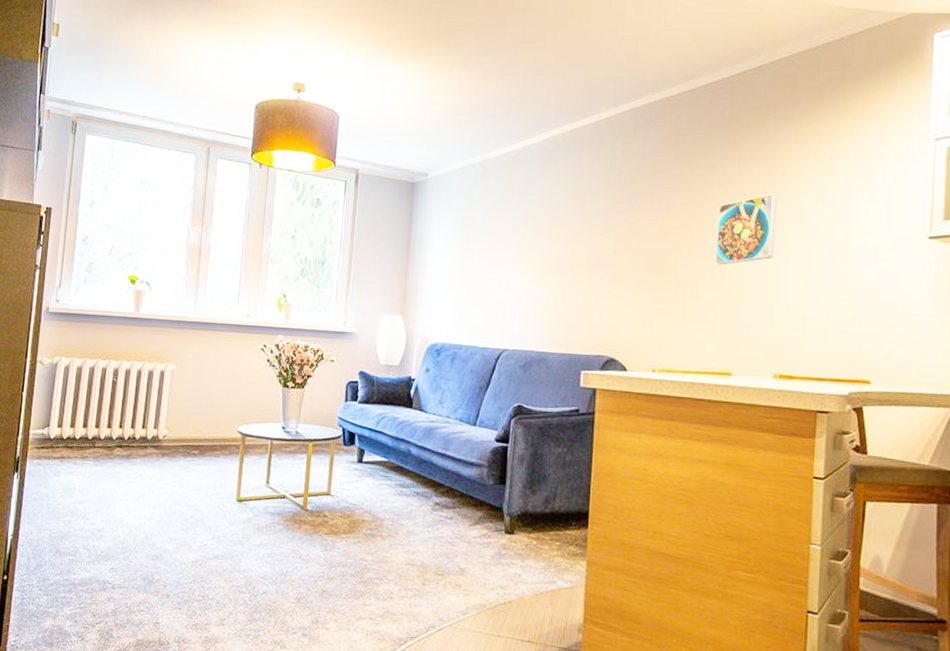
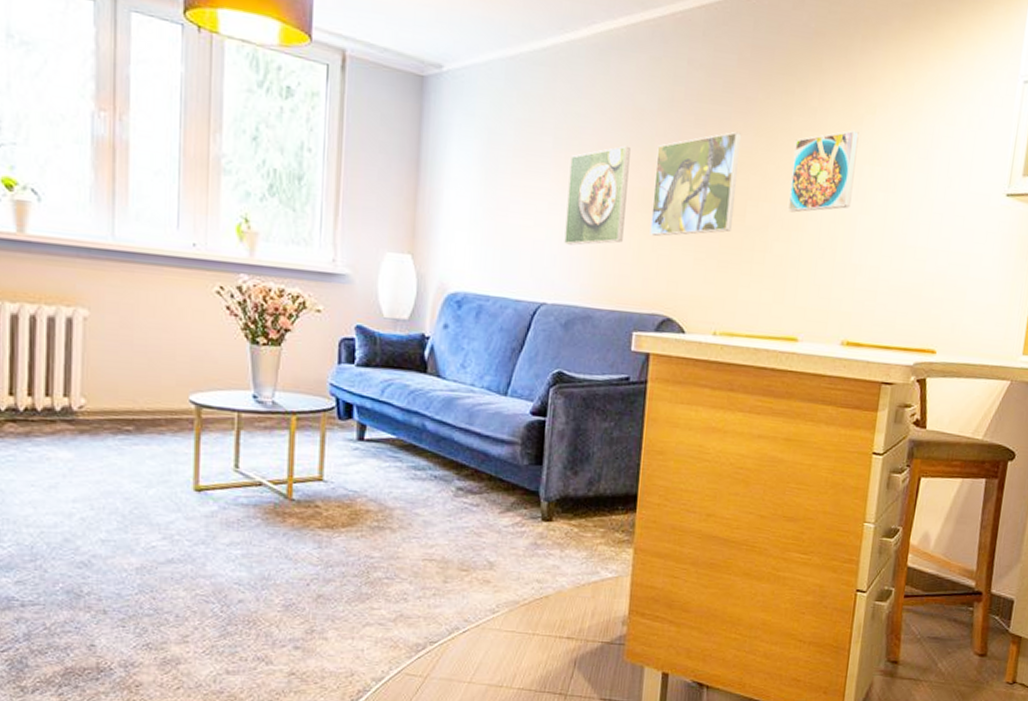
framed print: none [522,221,576,302] -> present [564,145,631,246]
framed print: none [593,203,669,291] -> present [650,131,741,236]

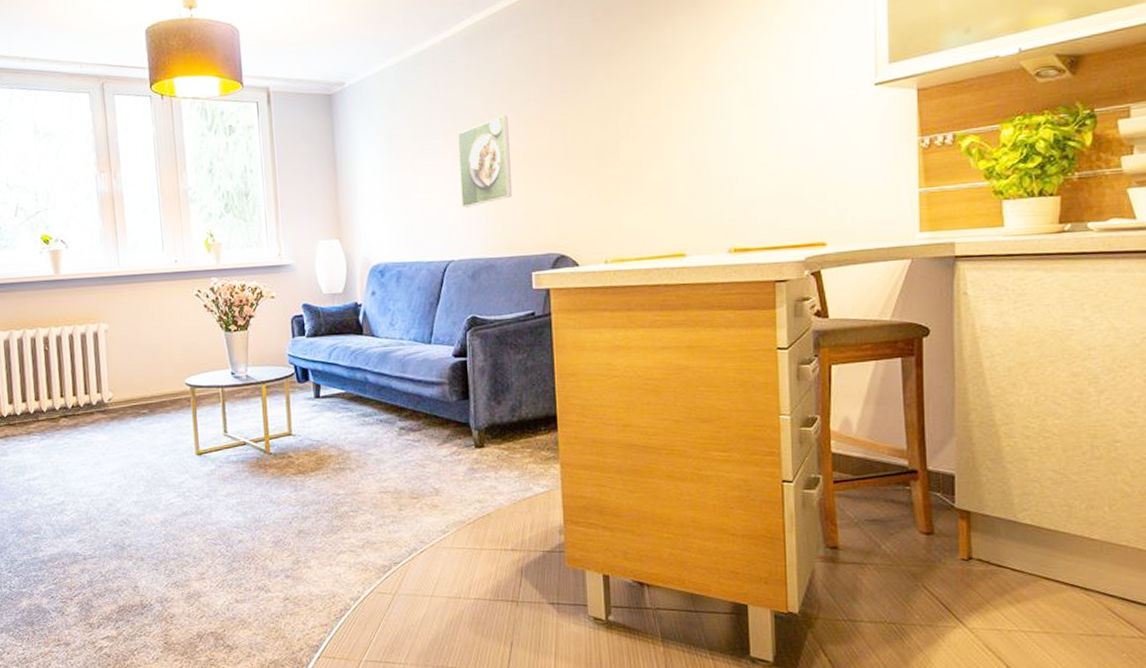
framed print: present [650,131,741,236] -> none [531,82,608,186]
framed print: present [787,130,859,213] -> none [656,57,717,142]

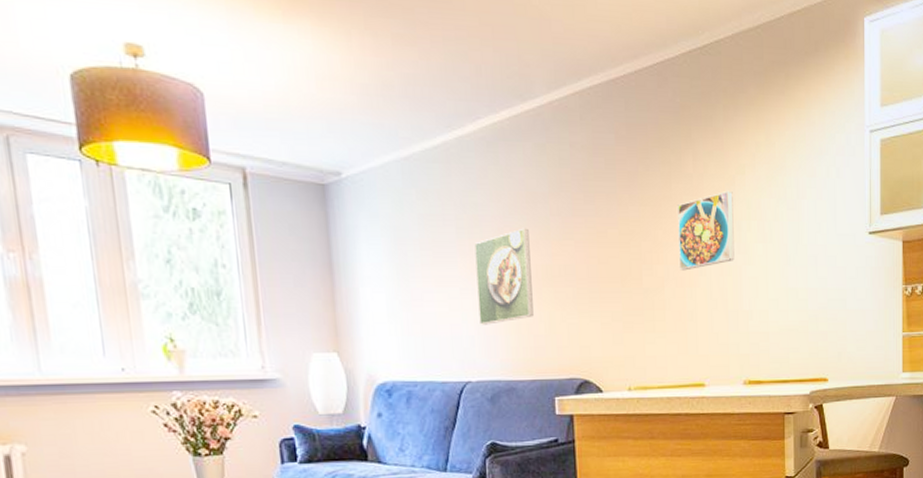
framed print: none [656,57,717,142] -> present [678,190,735,271]

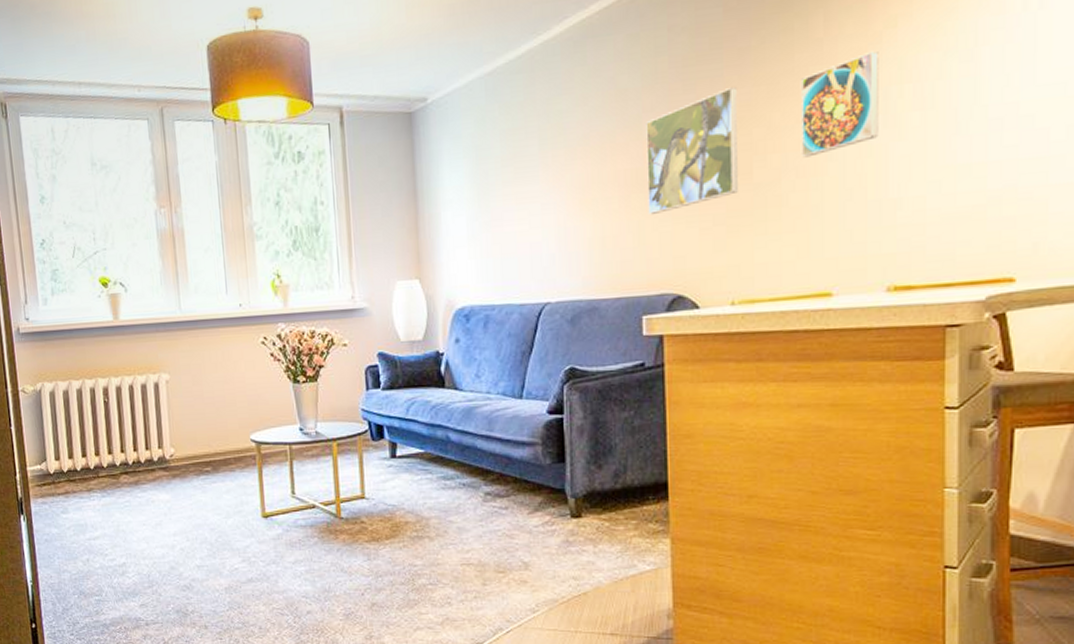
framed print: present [474,228,534,325] -> none [558,130,621,241]
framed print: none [553,203,631,307] -> present [646,86,738,214]

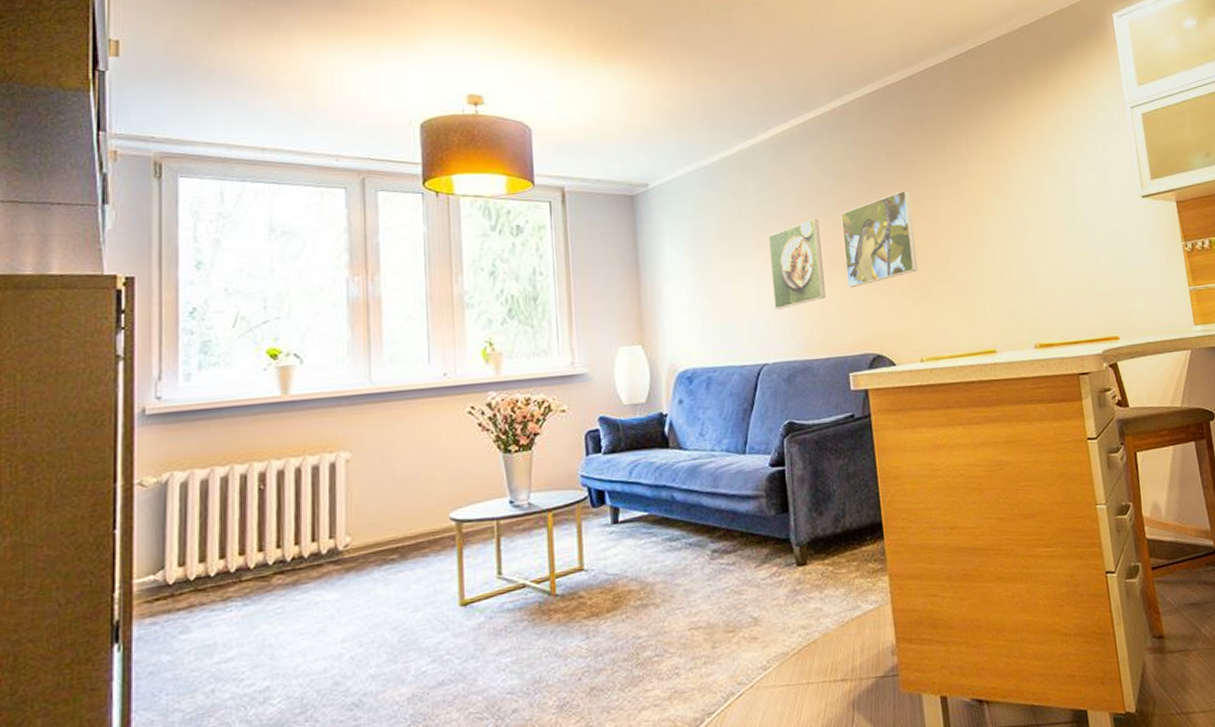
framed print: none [558,130,621,241] -> present [769,218,826,310]
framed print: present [800,50,879,158] -> none [956,170,1014,245]

